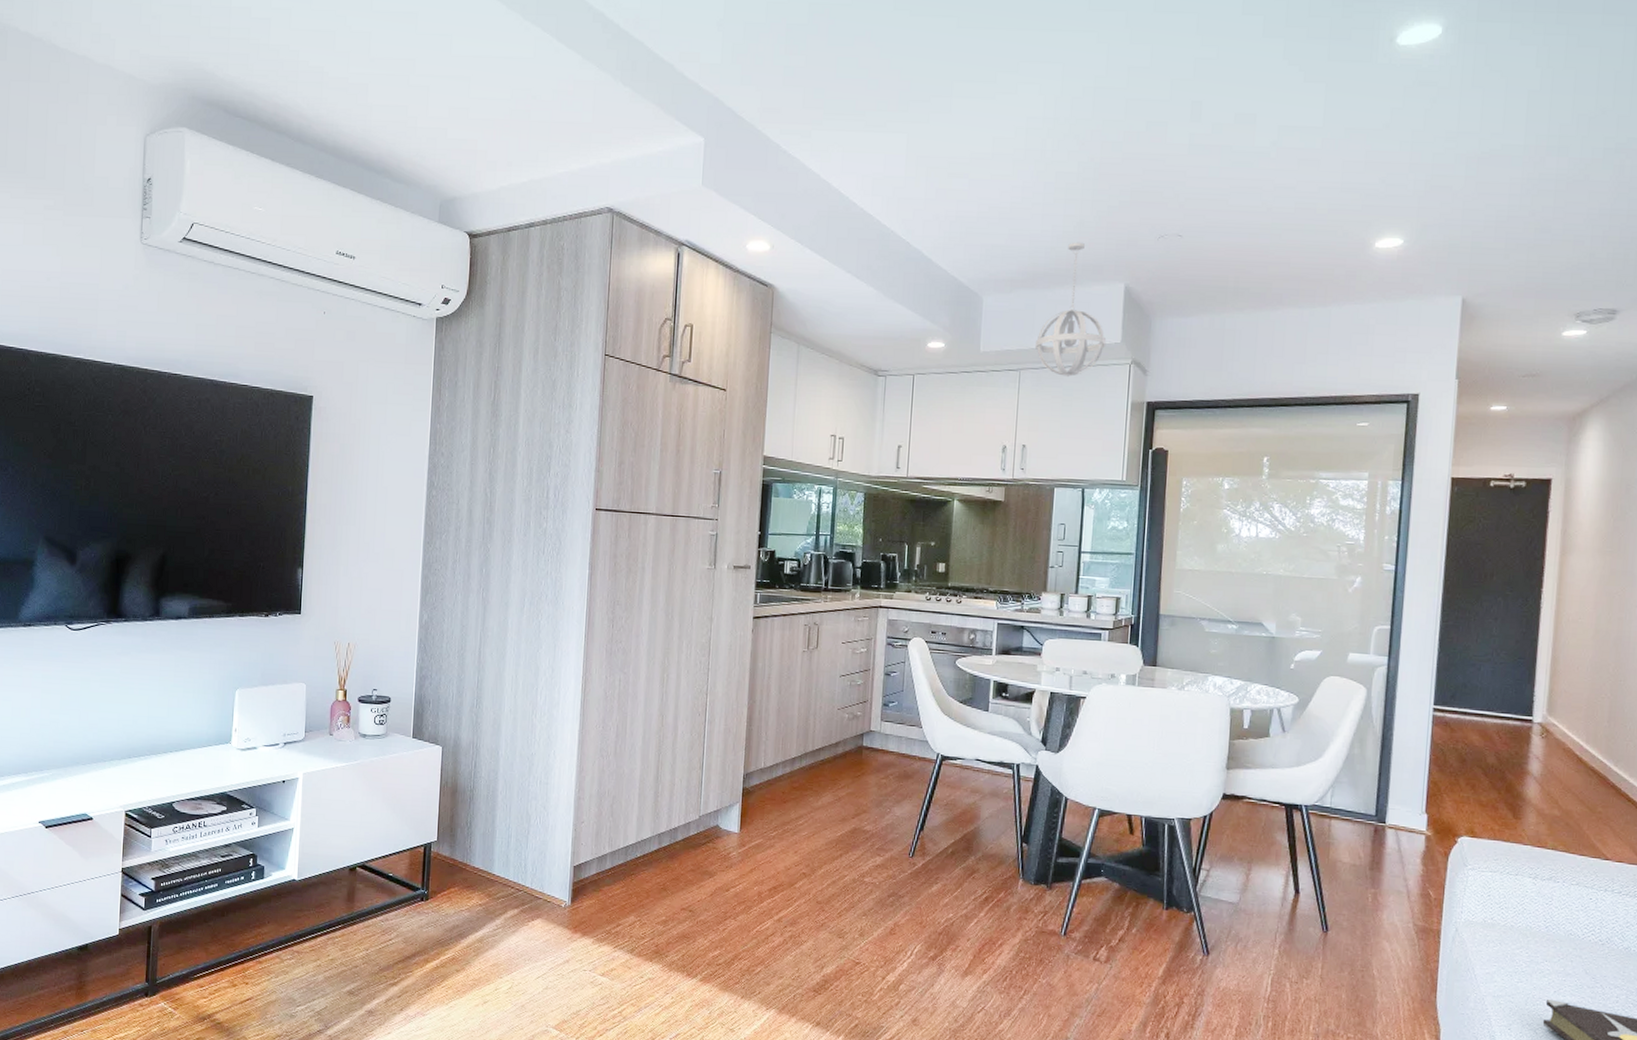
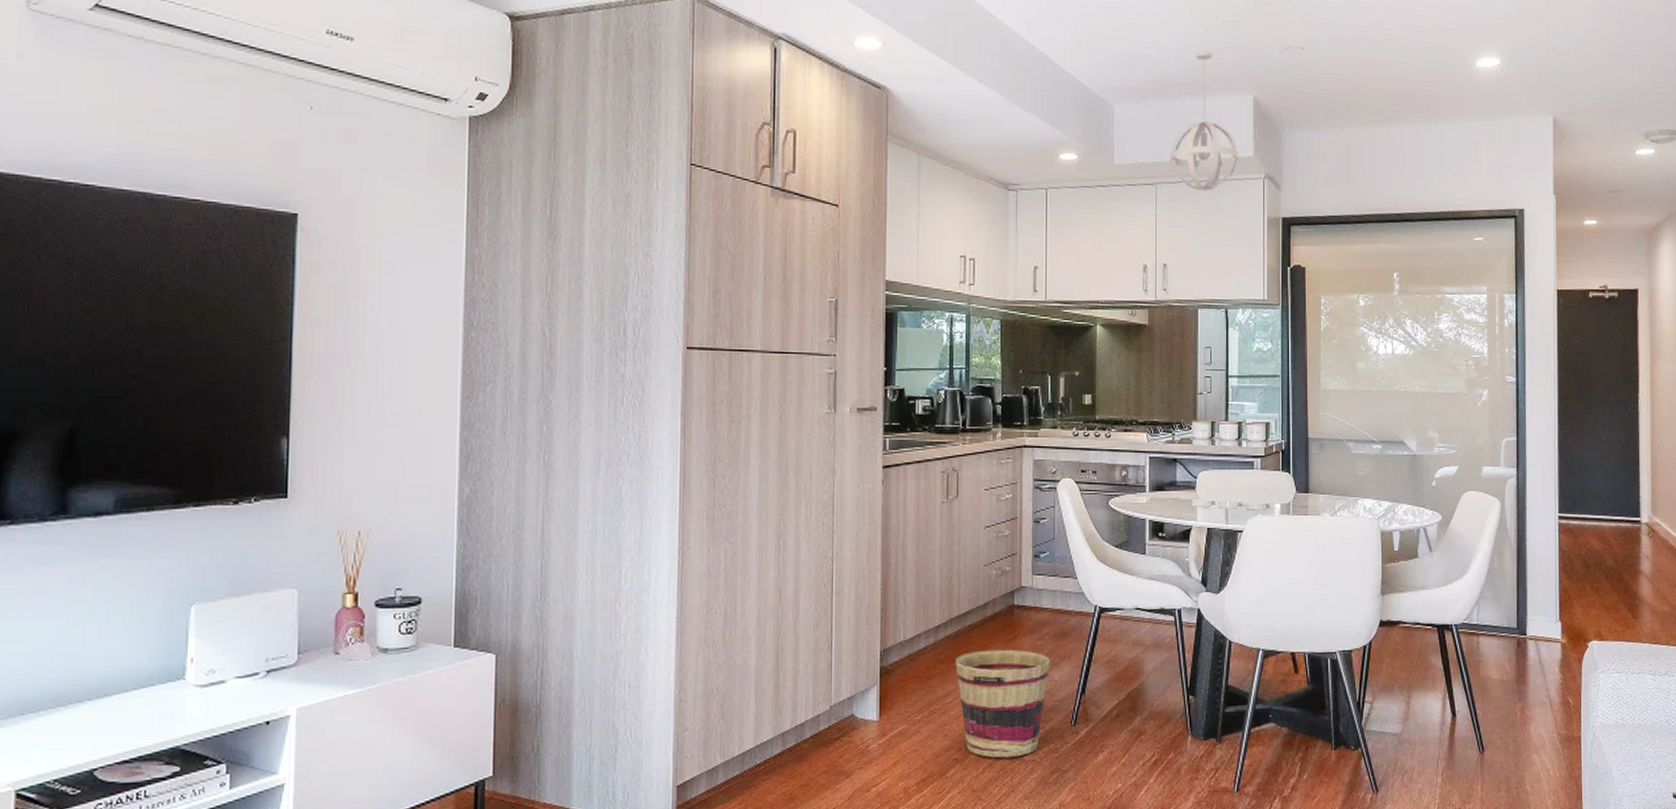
basket: none [807,782,893,879] -> present [955,649,1050,758]

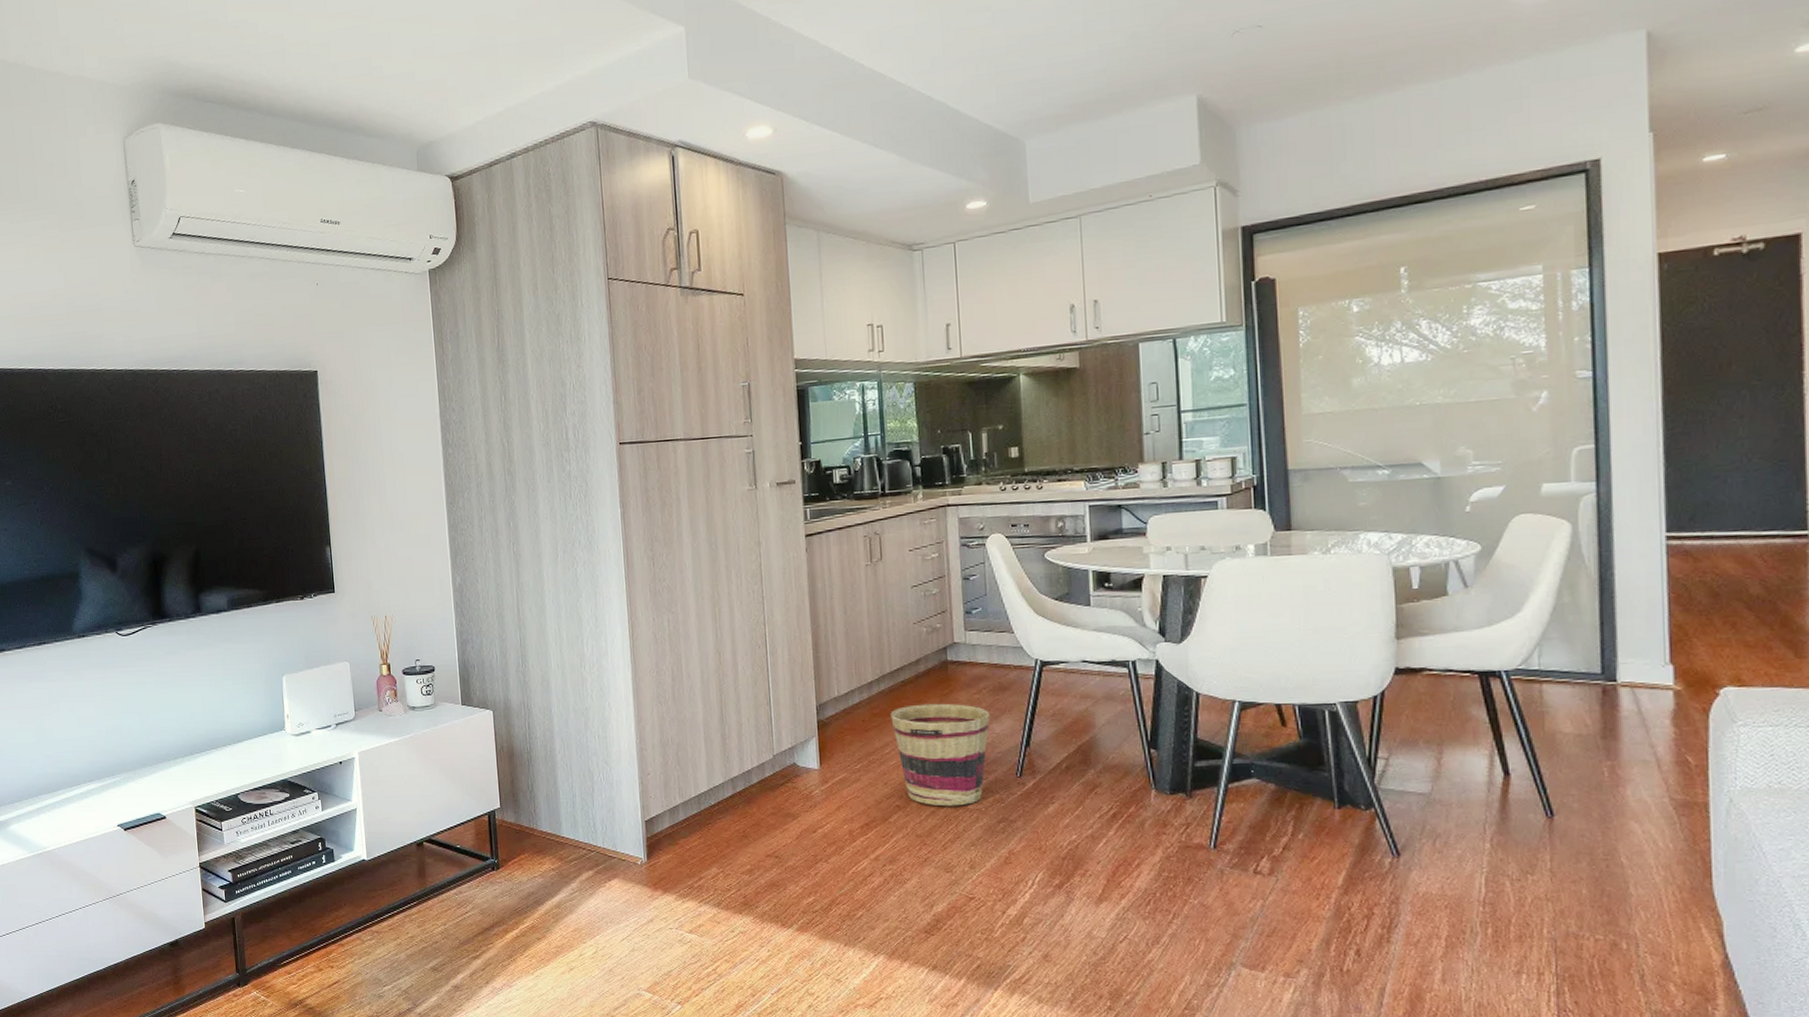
pendant light: present [1170,51,1240,191] -> none [1095,56,1182,215]

